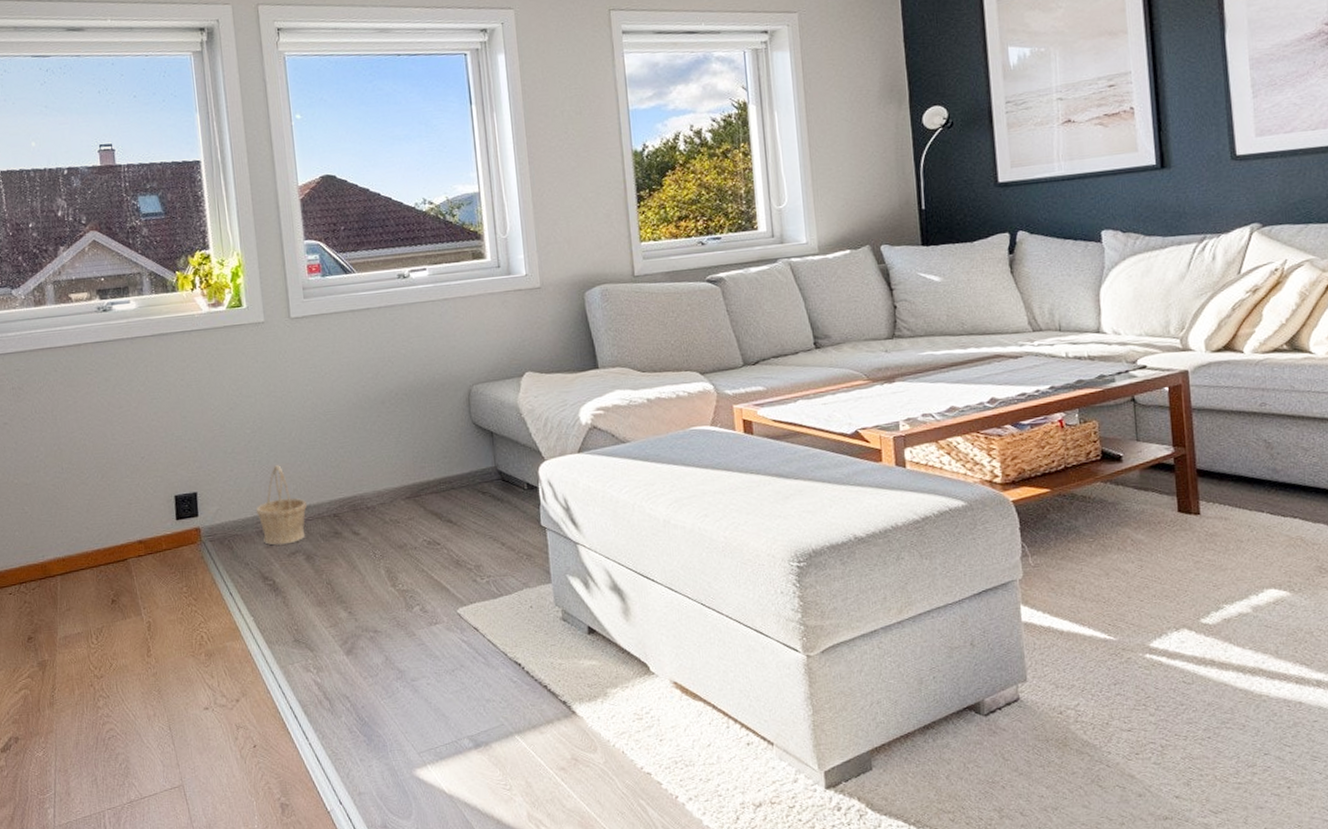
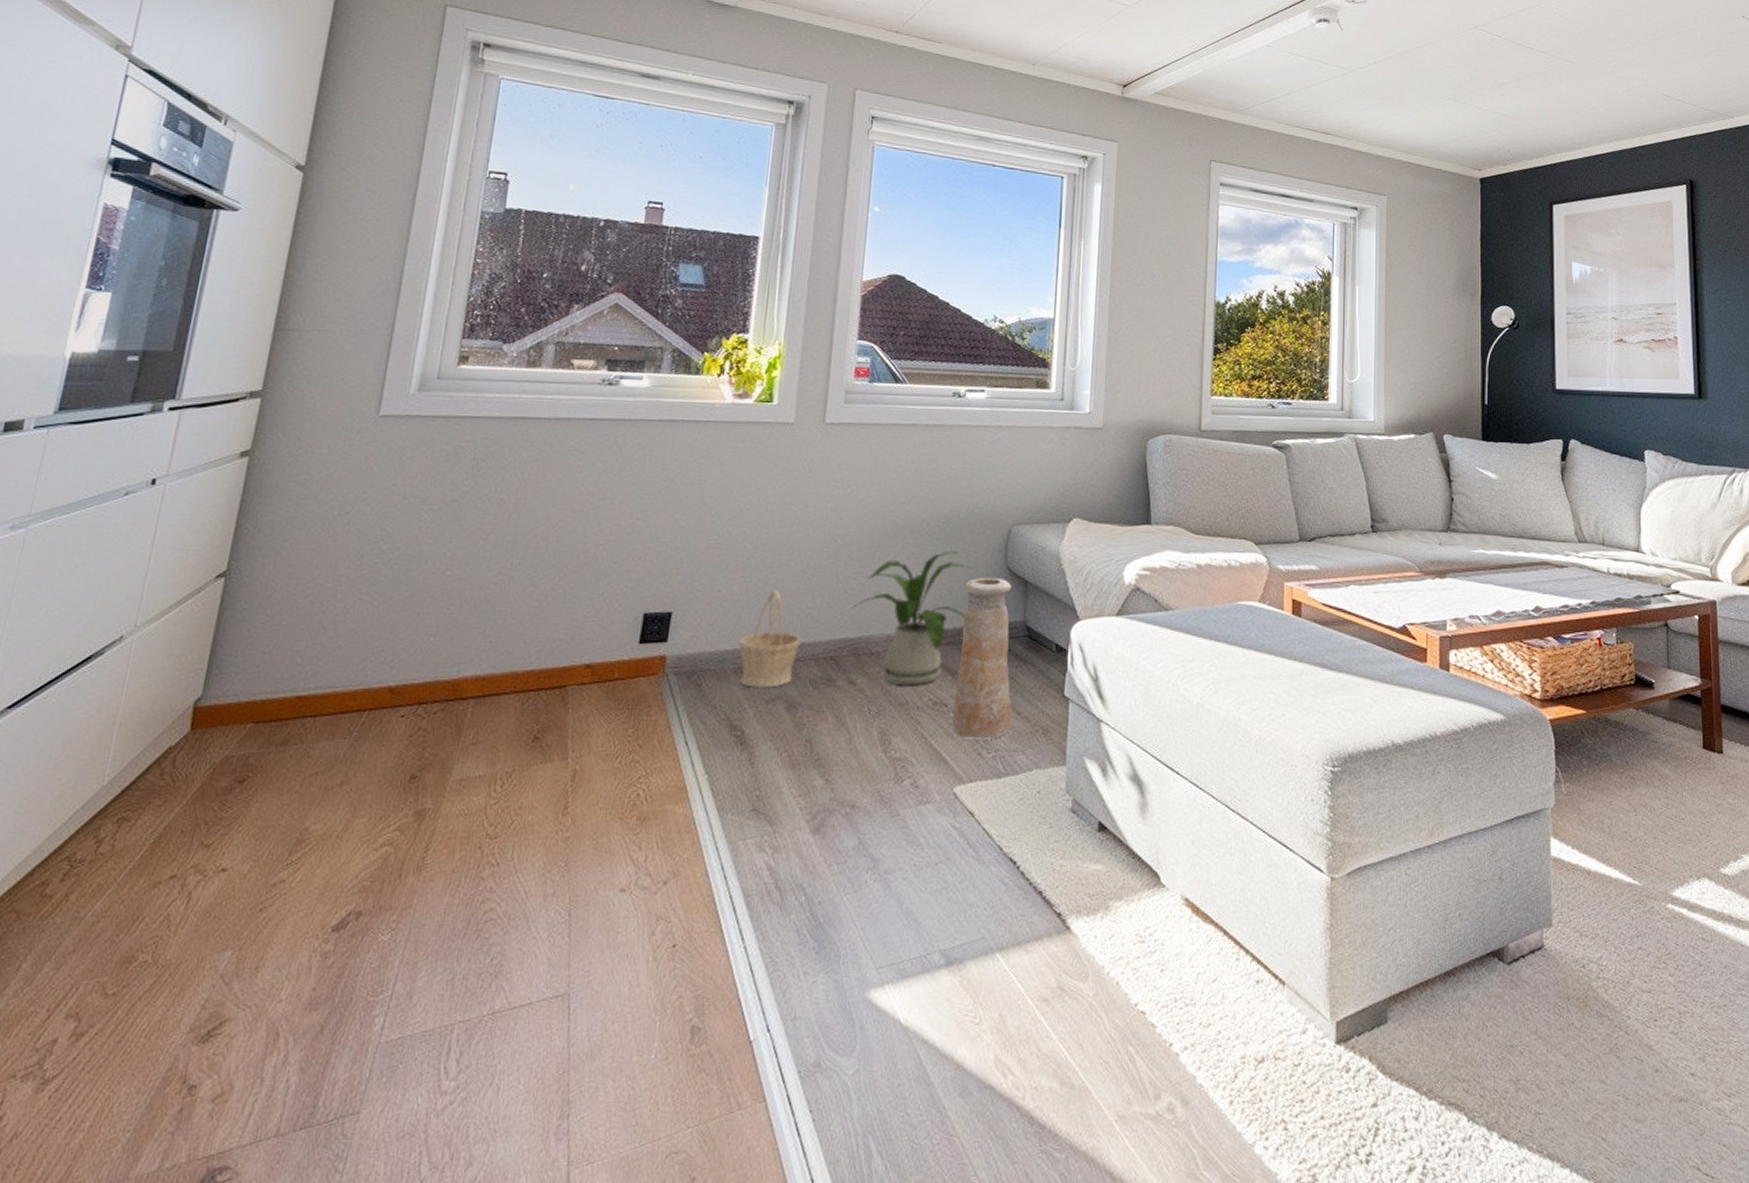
house plant: none [343,413,443,532] -> present [851,550,974,686]
vase: none [438,432,498,570] -> present [952,577,1012,739]

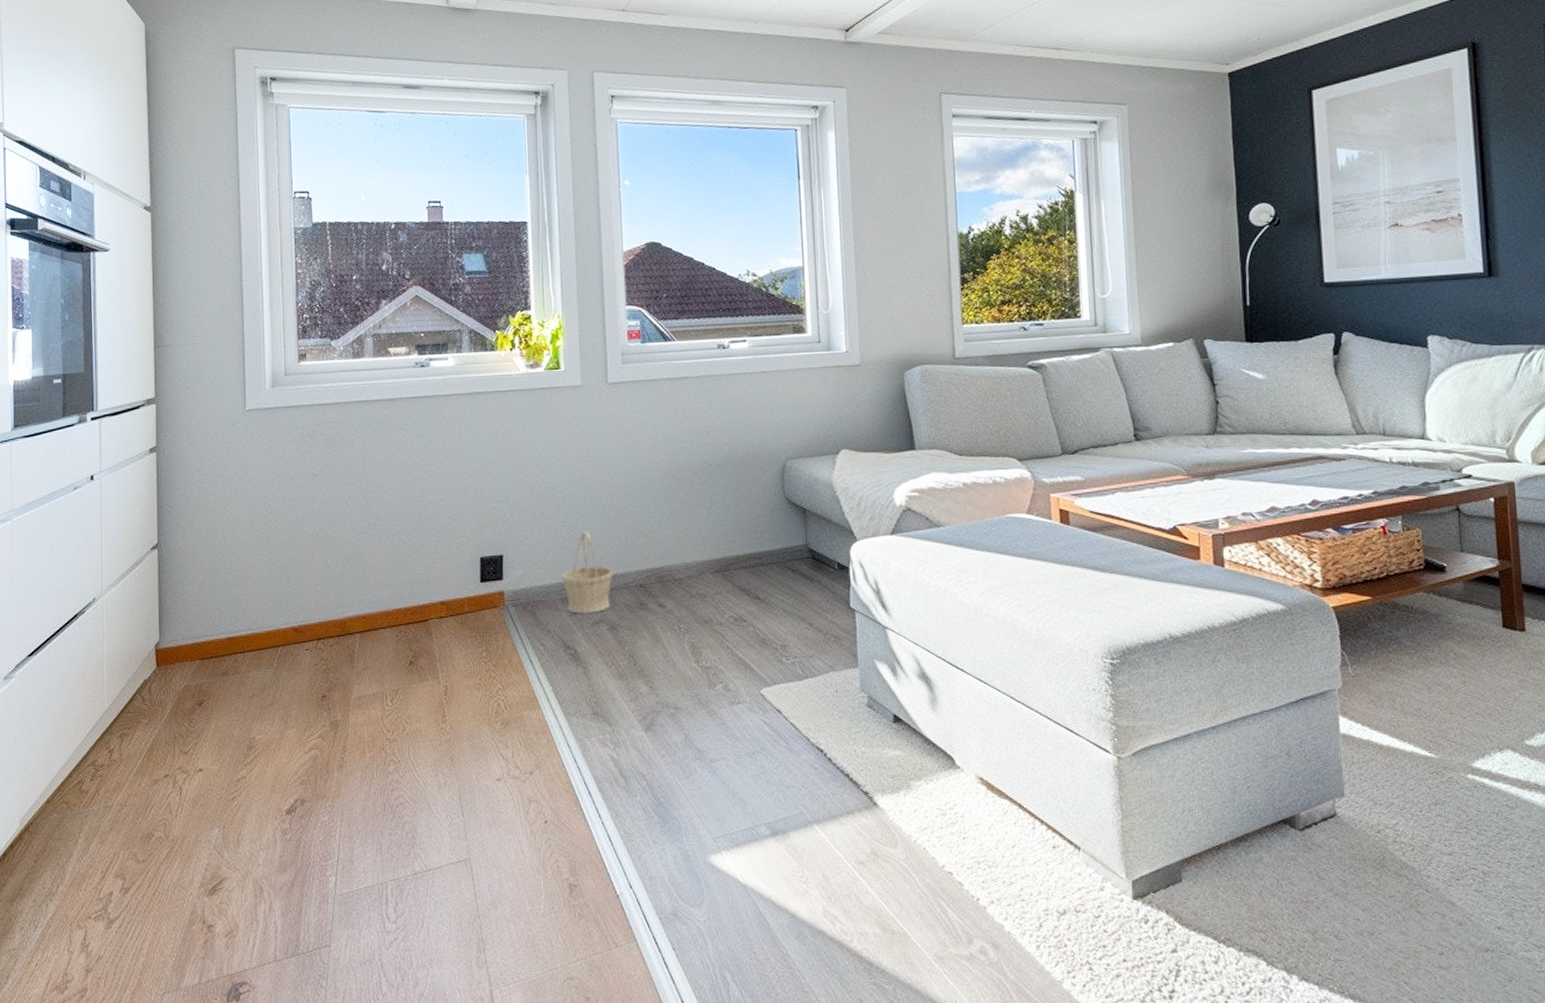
house plant: present [851,550,974,686] -> none [652,486,756,606]
vase: present [952,577,1012,739] -> none [750,507,805,649]

